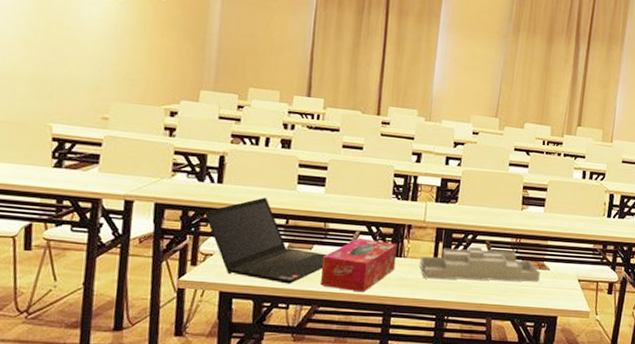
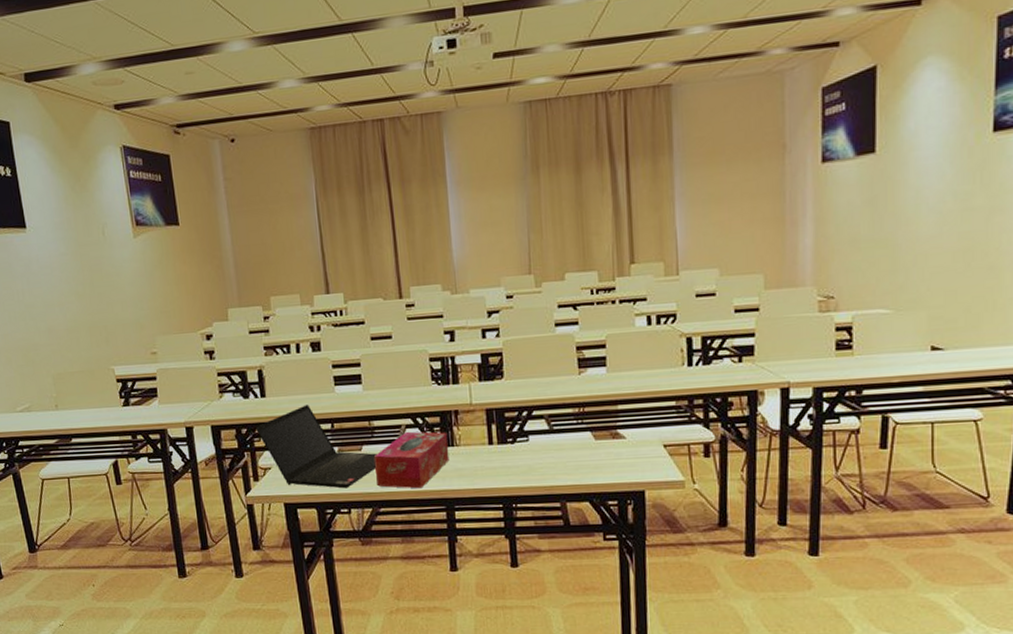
desk organizer: present [419,246,540,282] -> none [474,423,615,466]

